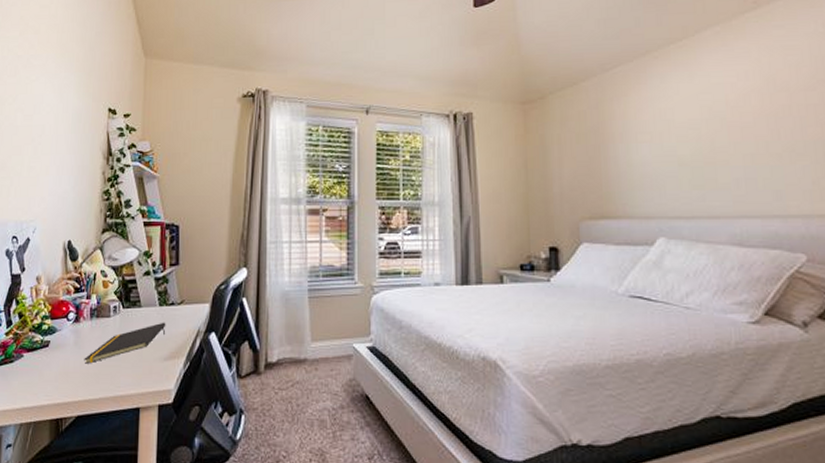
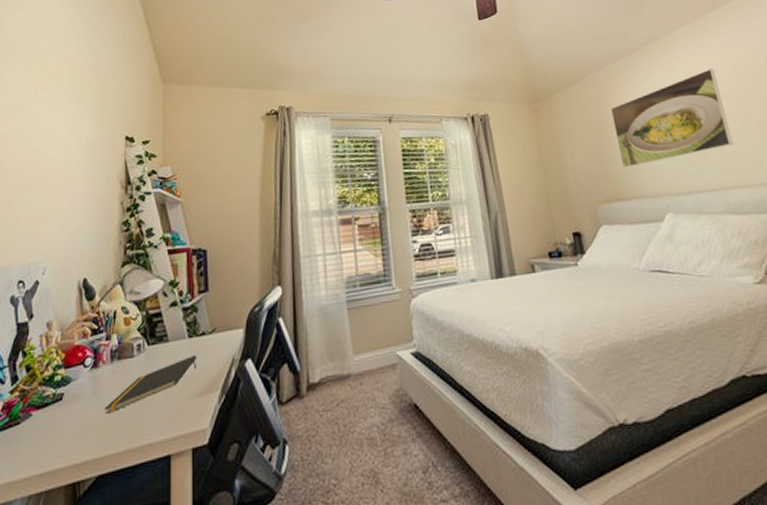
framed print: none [611,79,752,184] -> present [611,68,733,168]

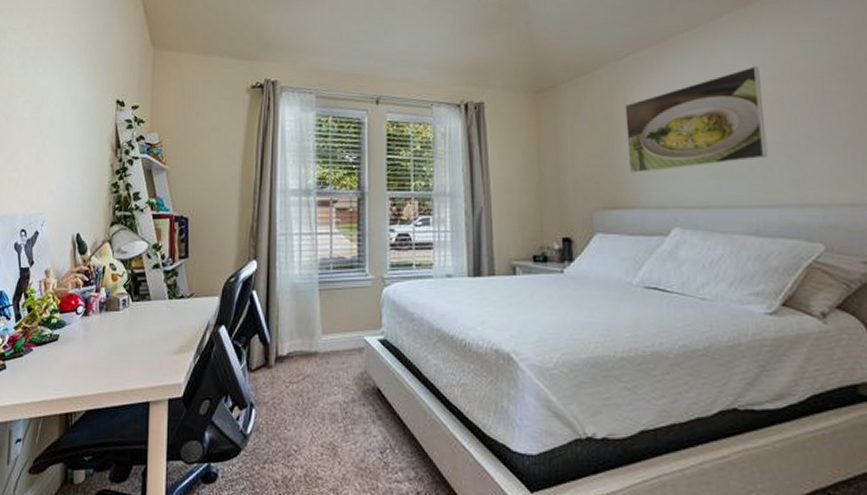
notepad: present [104,354,197,414] -> none [93,315,176,358]

